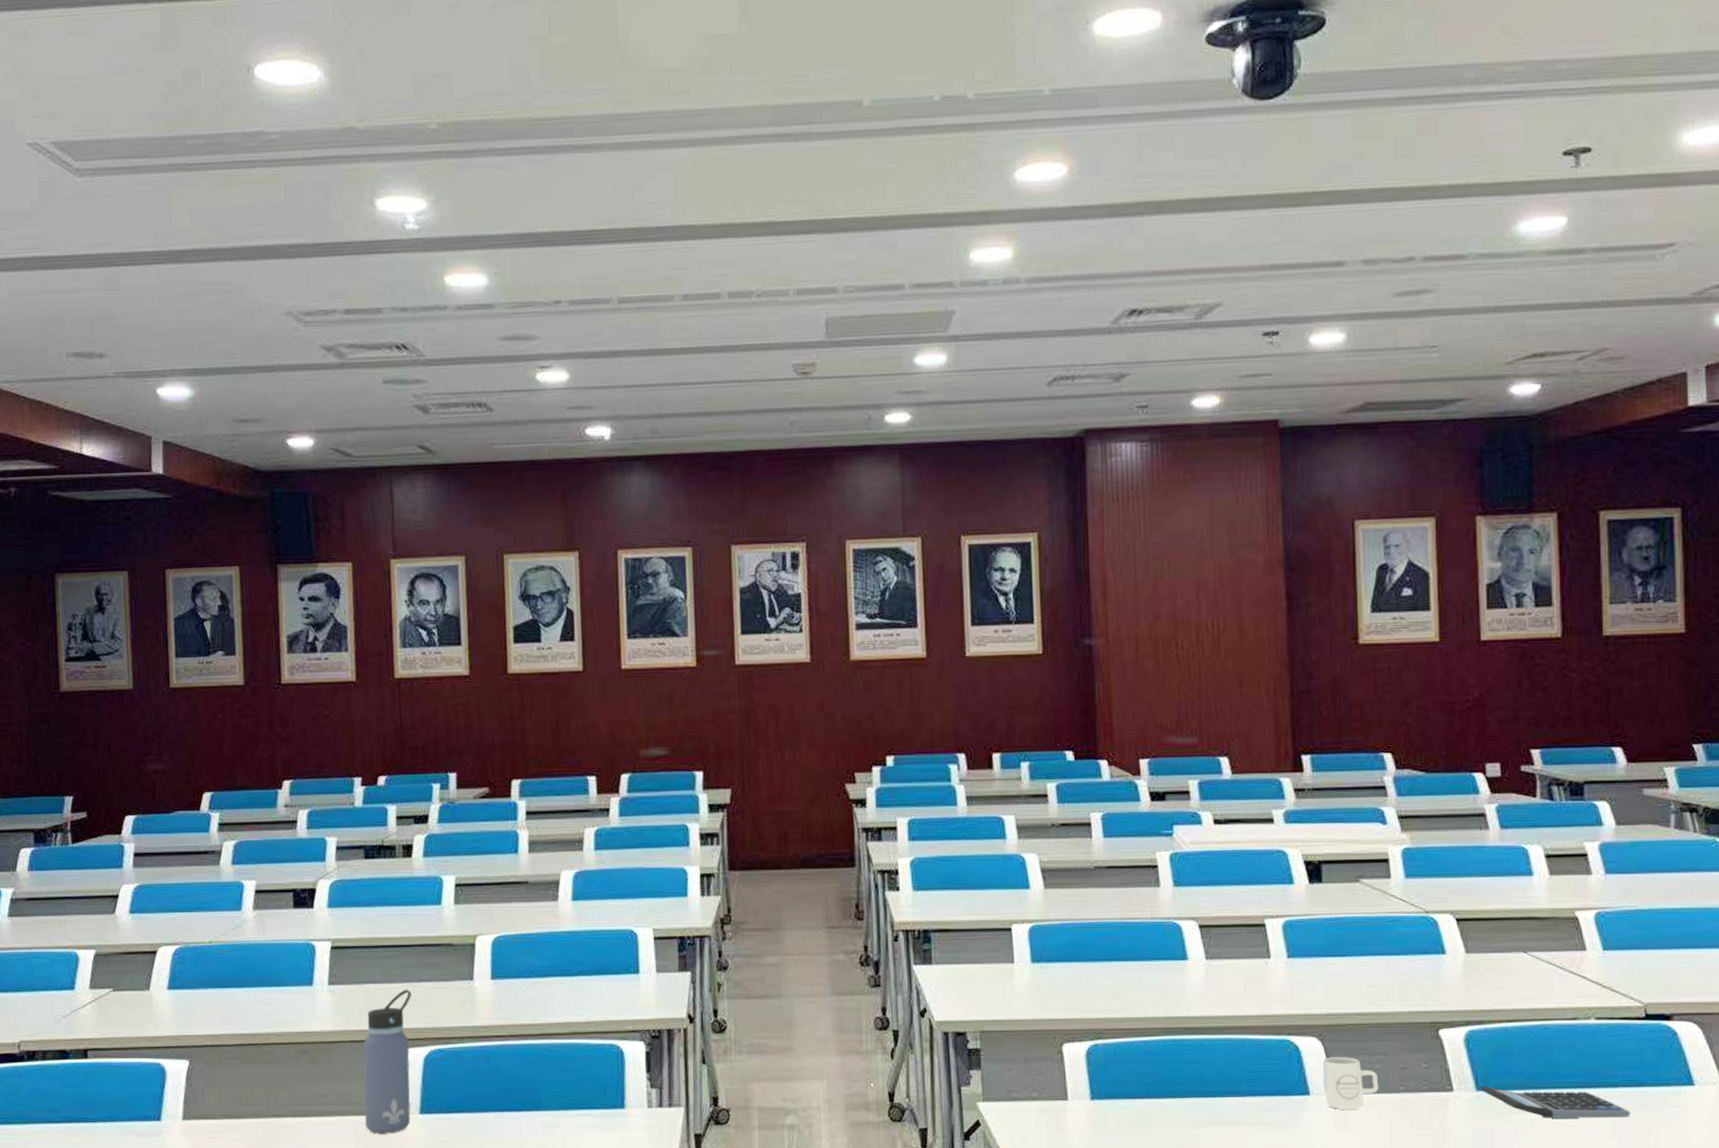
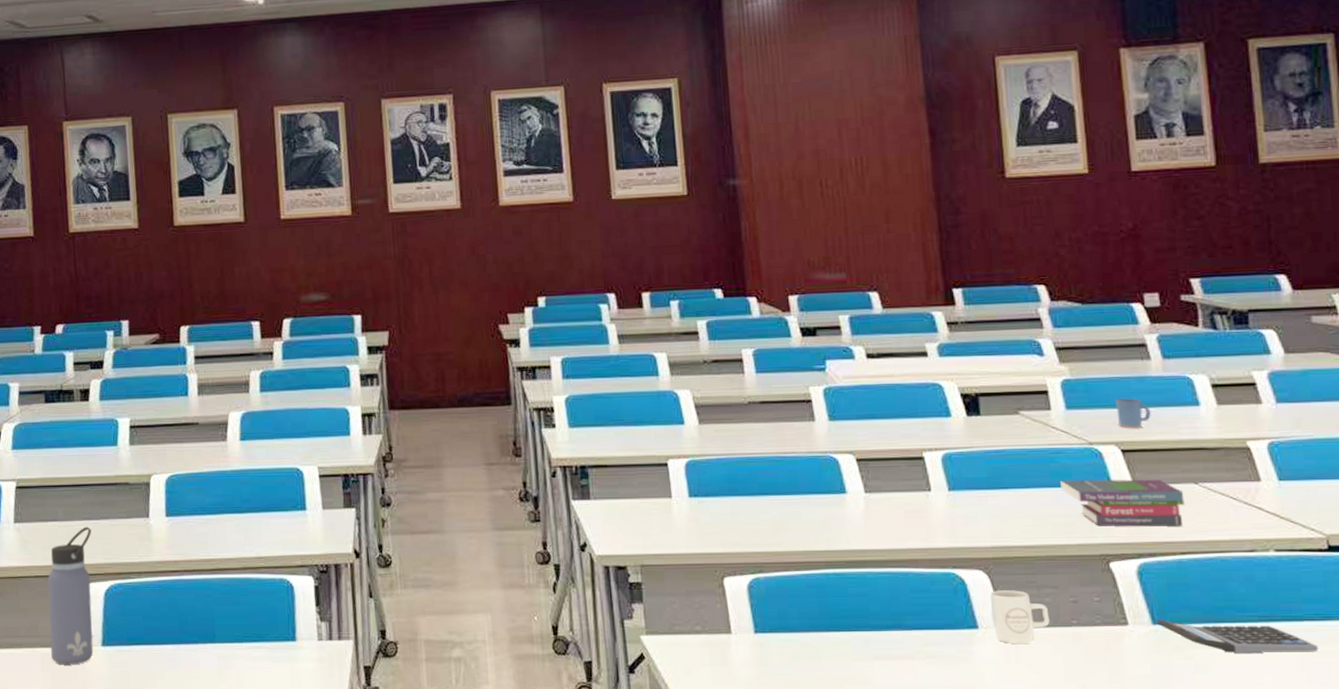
books: none [1396,947,1513,995] -> present [1060,479,1185,527]
mug: none [1453,867,1486,898] -> present [1116,398,1151,429]

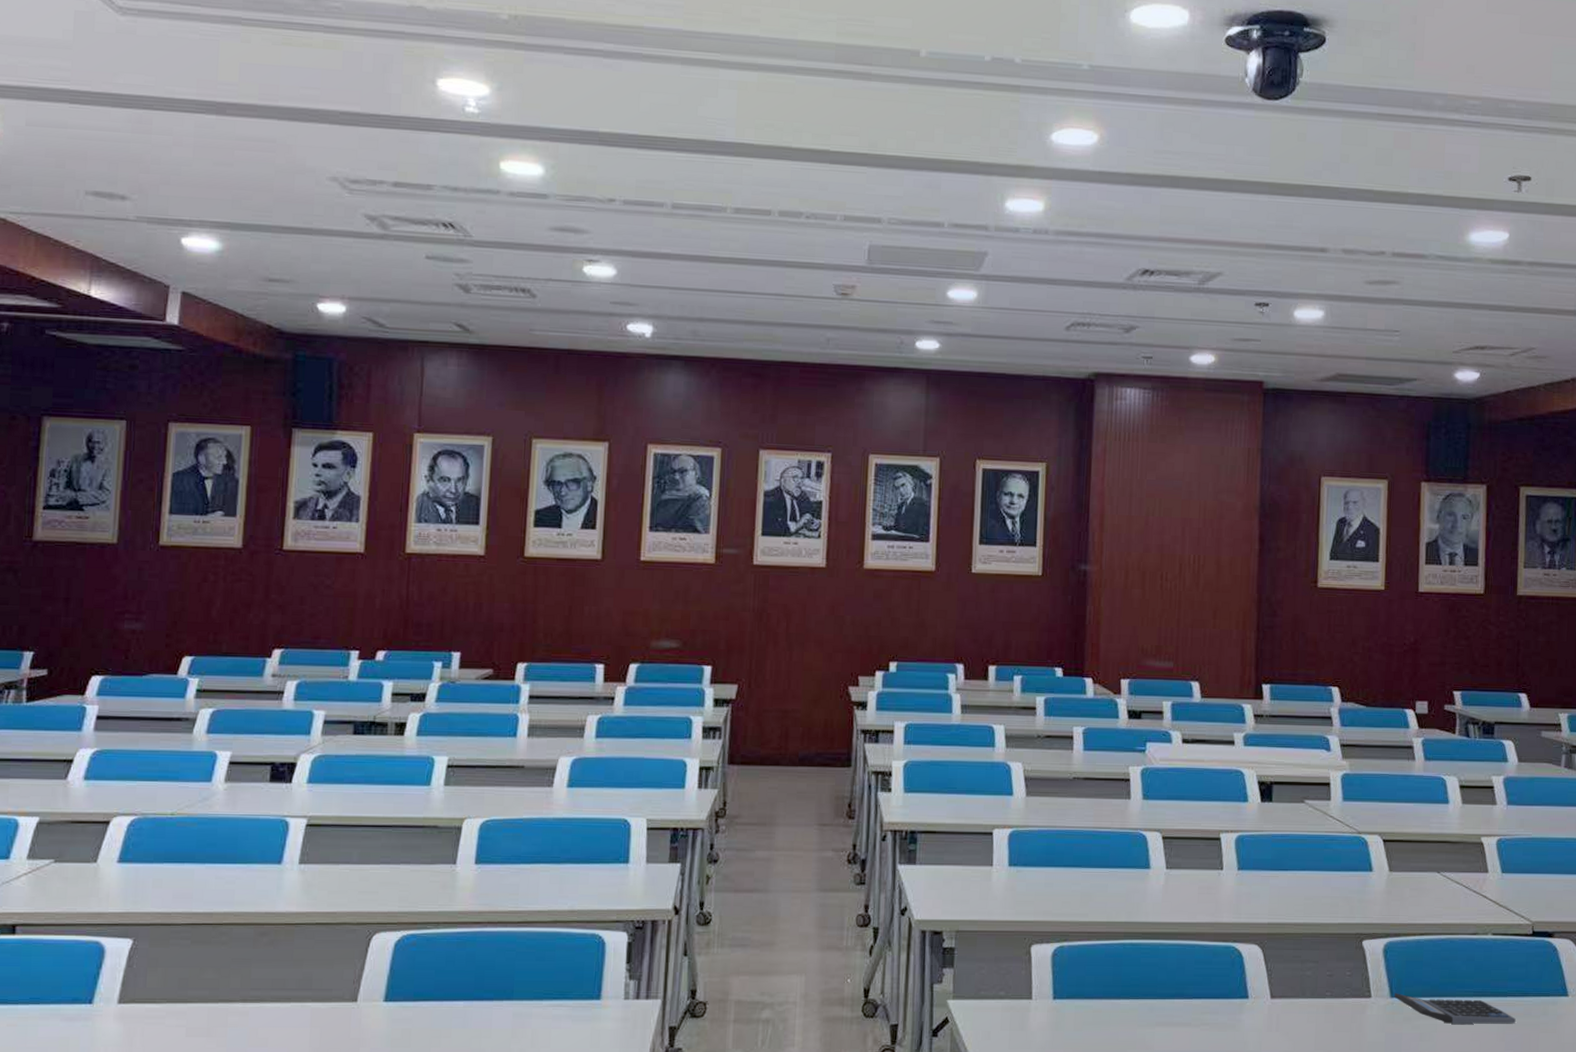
water bottle: present [48,526,94,664] -> none [323,871,388,1021]
mug: present [990,590,1050,643] -> none [1261,964,1309,1013]
books: present [1060,479,1185,527] -> none [1331,864,1428,910]
mug: present [1116,398,1151,429] -> none [1383,793,1410,822]

